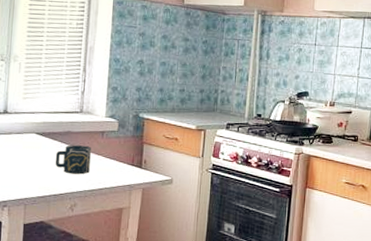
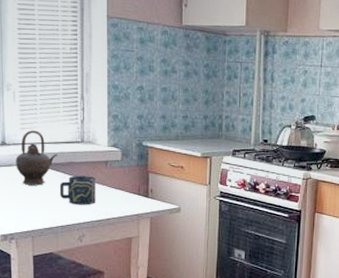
teapot: none [15,100,56,154] -> present [16,130,57,185]

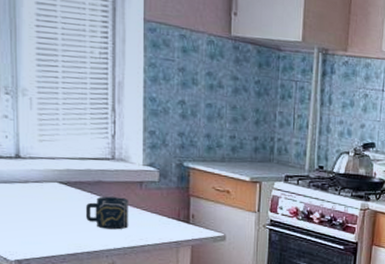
teapot: present [16,130,57,185] -> none [32,143,83,206]

